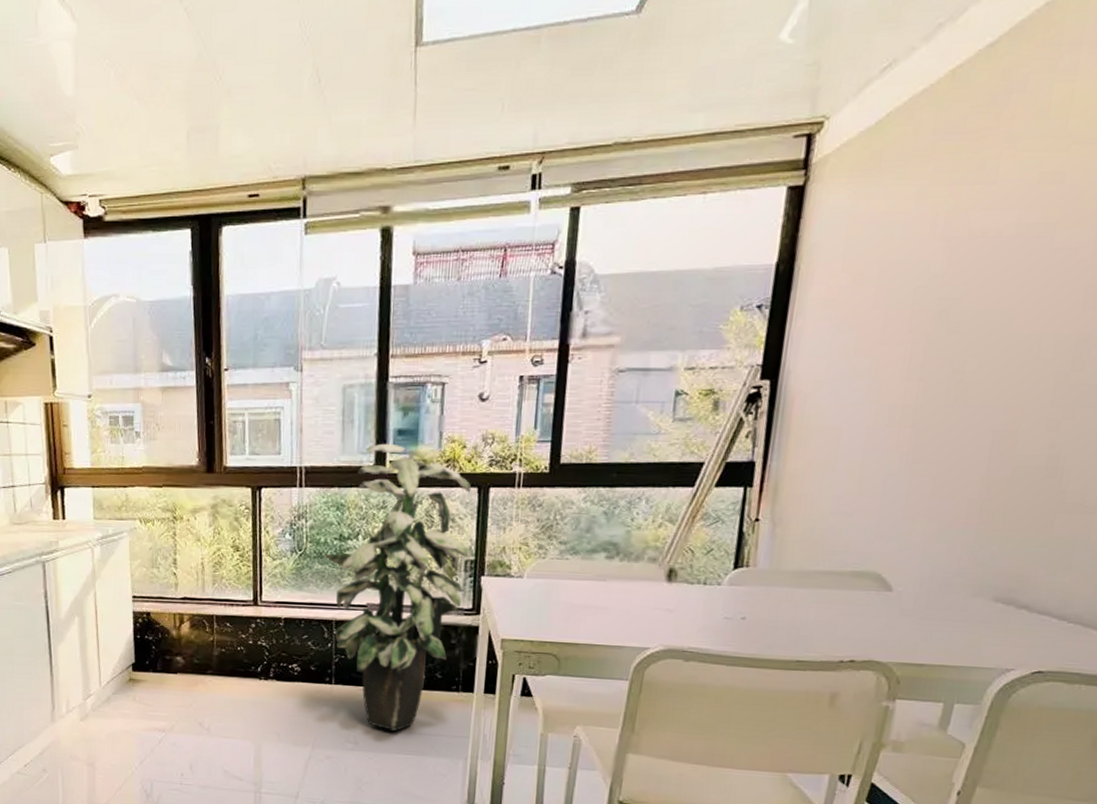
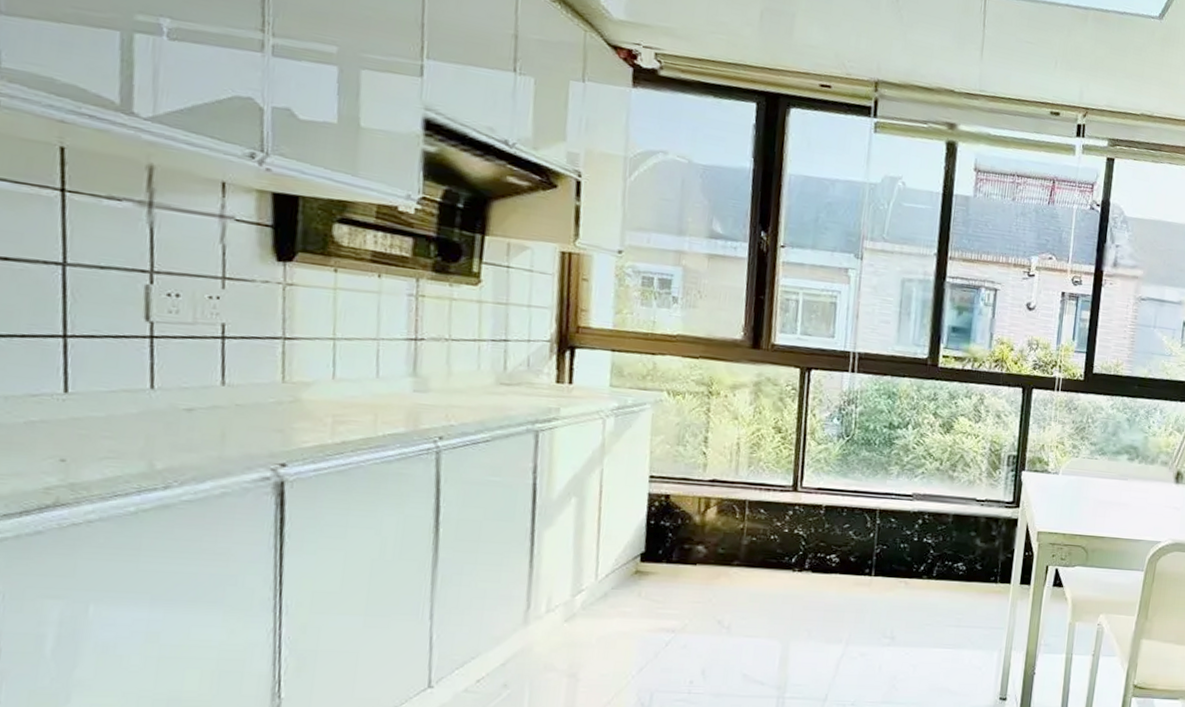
indoor plant: present [322,443,471,731] -> none [870,338,1016,624]

